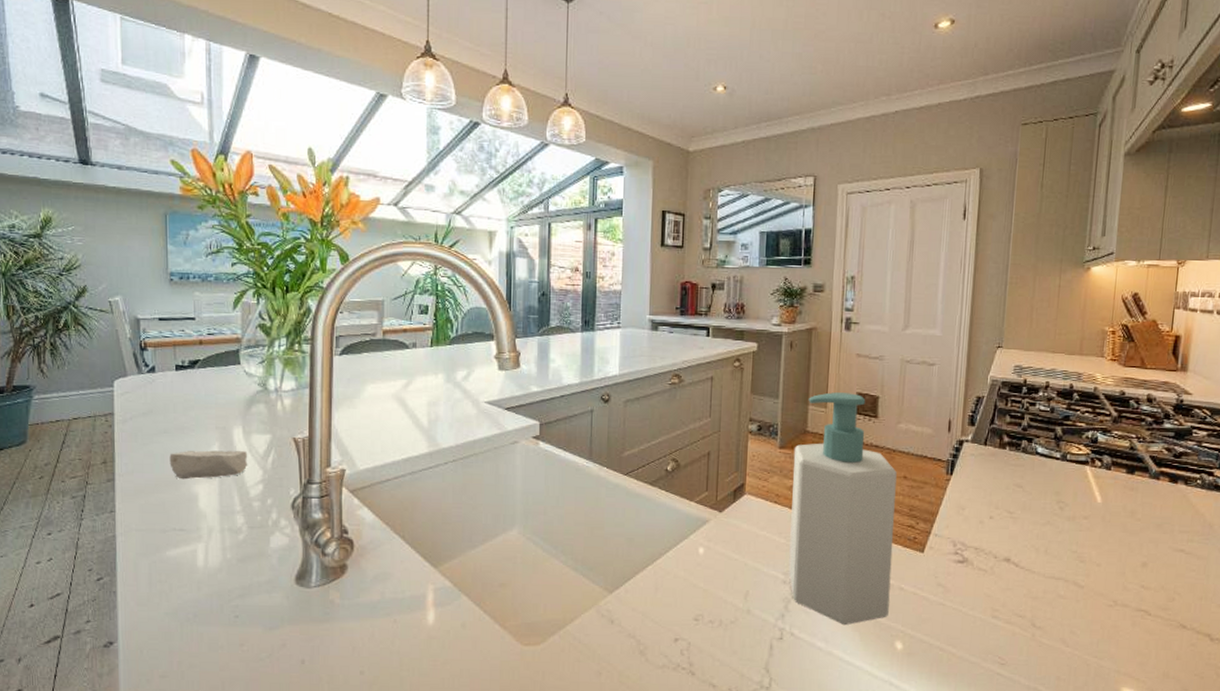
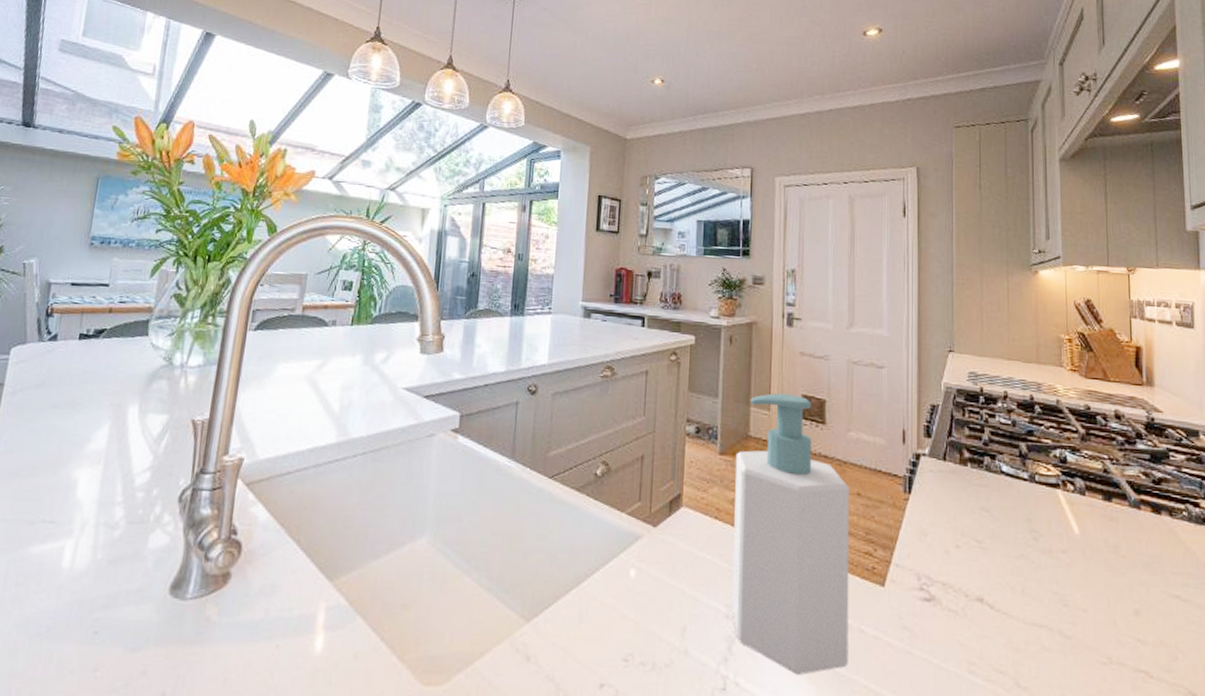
soap bar: present [169,450,248,480] -> none [53,429,139,463]

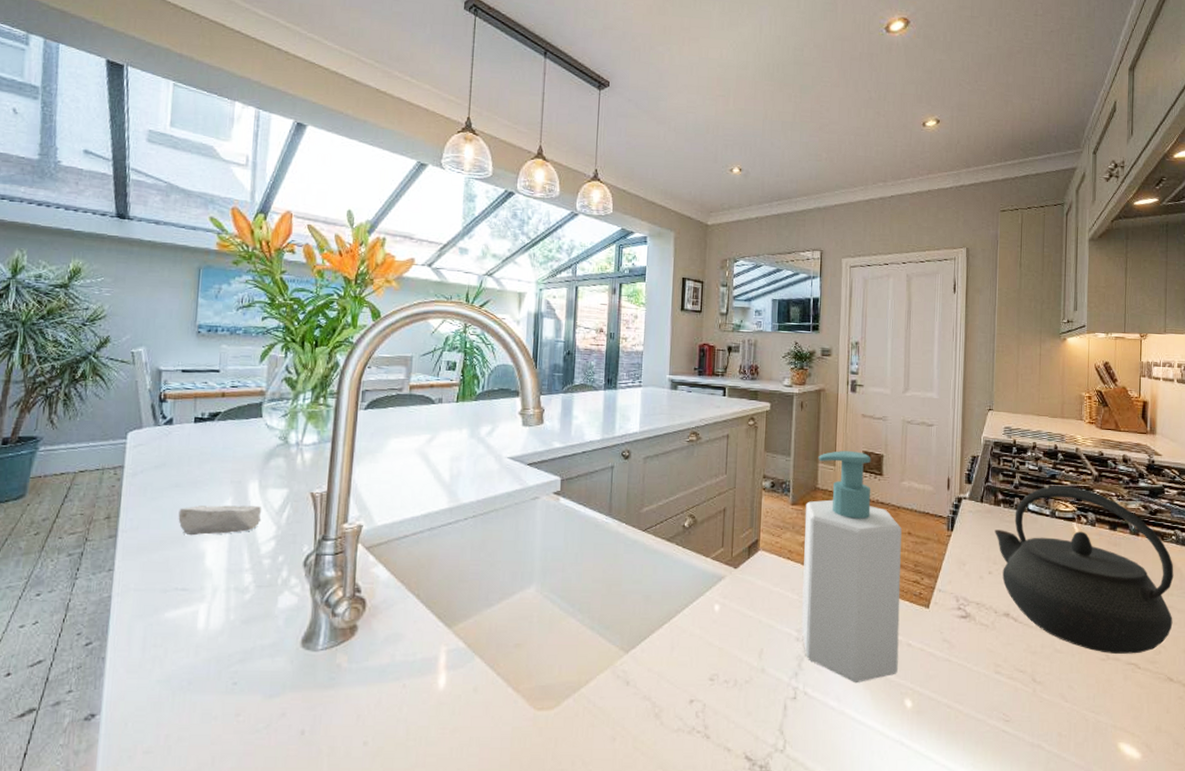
soap bar: none [53,429,139,463] -> present [178,505,262,536]
kettle: none [961,444,1191,659] -> present [995,486,1174,654]

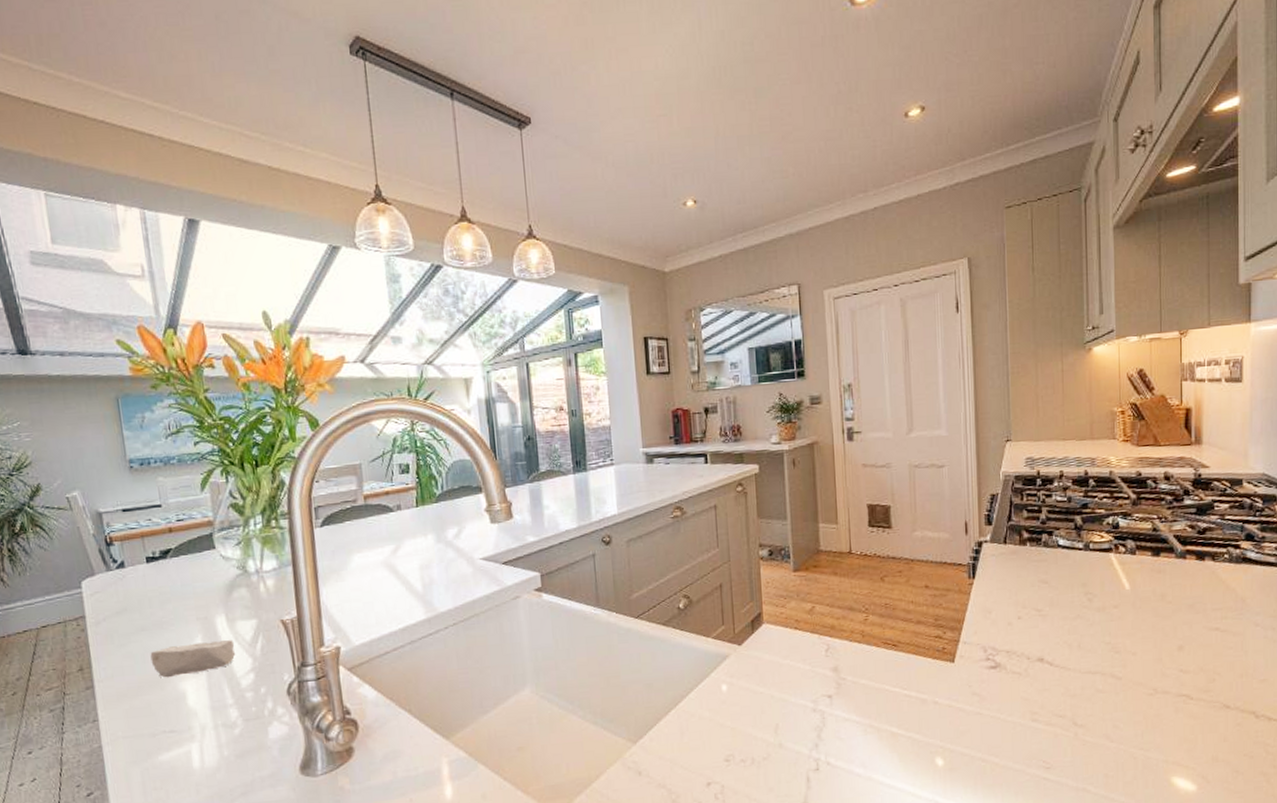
soap bottle: present [801,451,902,684] -> none [808,505,925,748]
kettle: present [995,486,1174,654] -> none [1022,514,1228,688]

